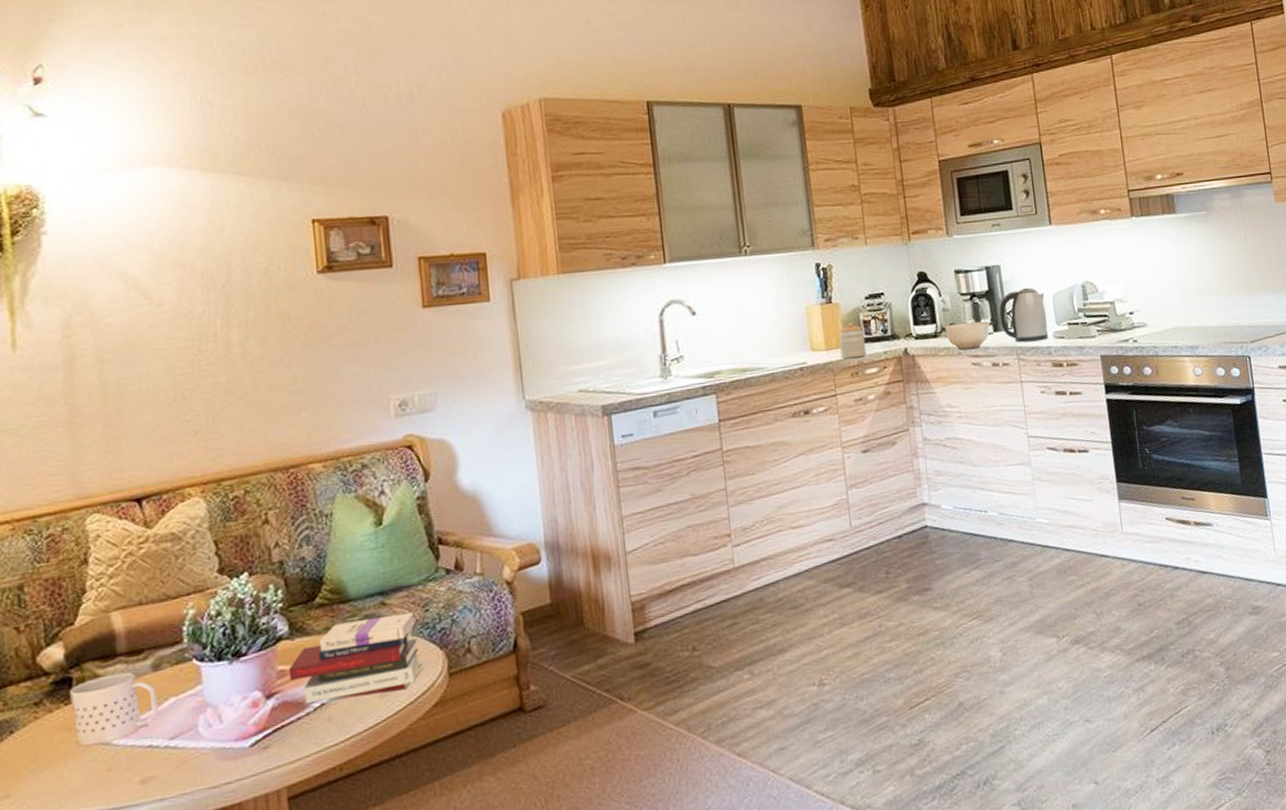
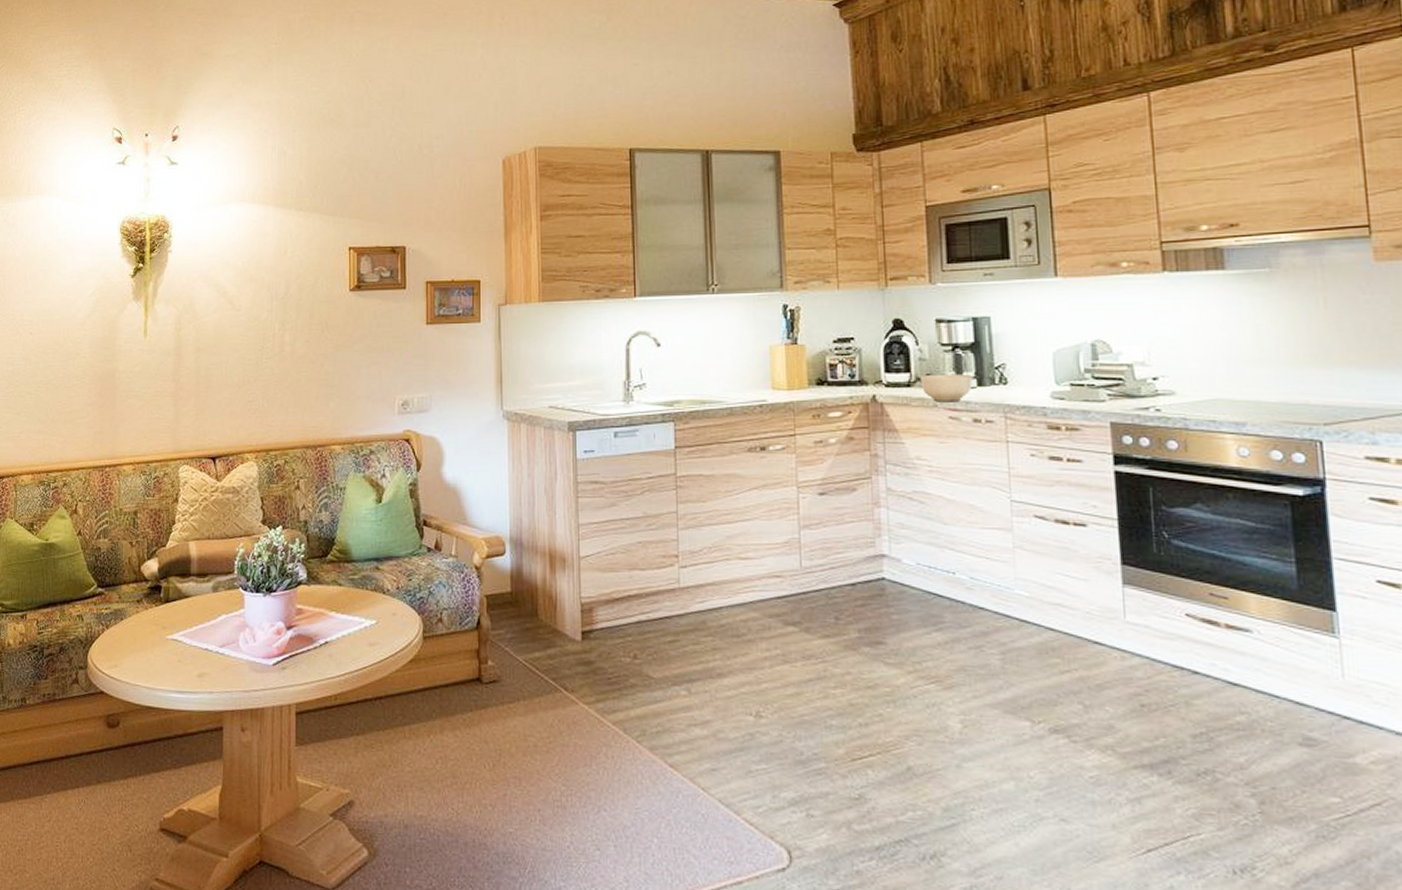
mug: present [70,672,160,747] -> none [159,588,215,642]
books: present [288,612,423,705] -> none [304,578,404,643]
jar: present [838,322,867,359] -> none [801,365,831,400]
kettle: present [999,287,1049,343] -> none [986,342,1045,400]

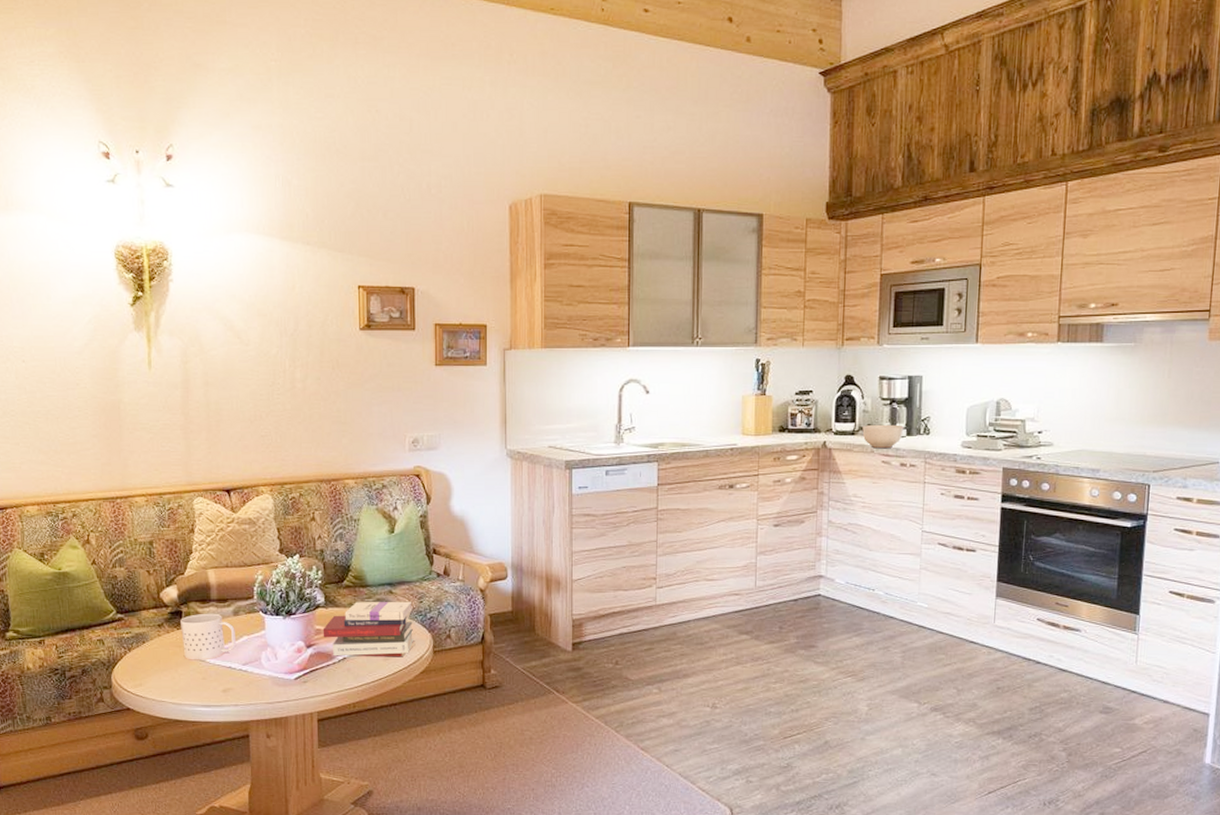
mug: none [159,588,215,642] -> present [180,613,237,662]
books: none [304,578,404,643] -> present [323,601,416,657]

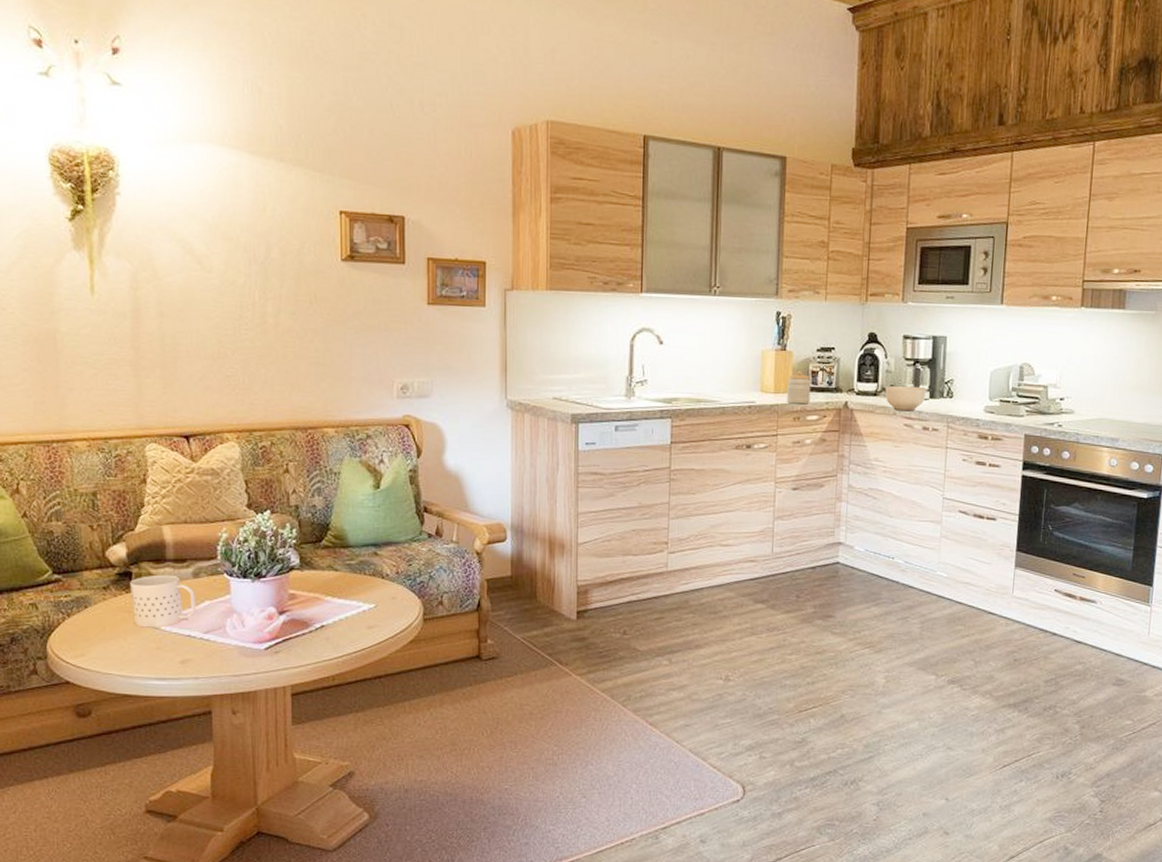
books: present [323,601,416,657] -> none [297,563,403,626]
jar: none [766,414,790,445] -> present [786,371,811,404]

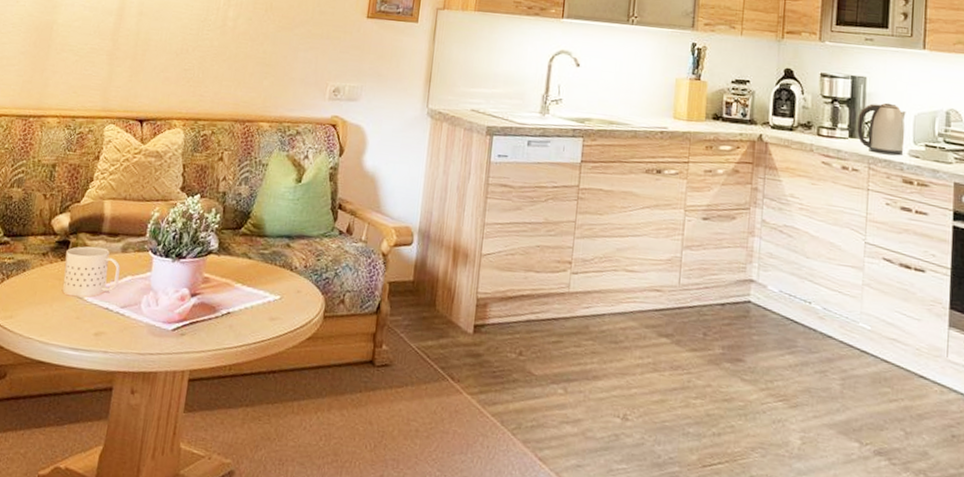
jar: present [786,371,811,404] -> none [699,101,725,134]
bowl: present [885,385,927,412] -> none [801,122,846,149]
kettle: none [937,361,983,413] -> present [857,102,906,156]

